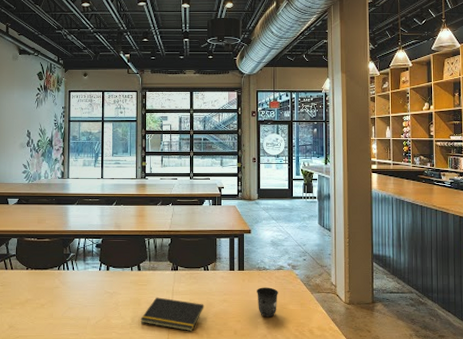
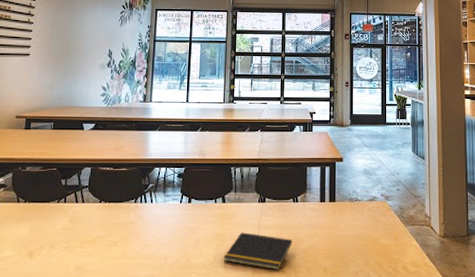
mug: present [257,287,278,318] -> none [348,220,371,253]

